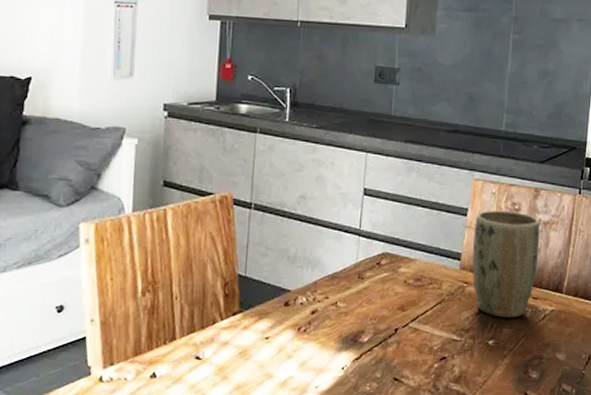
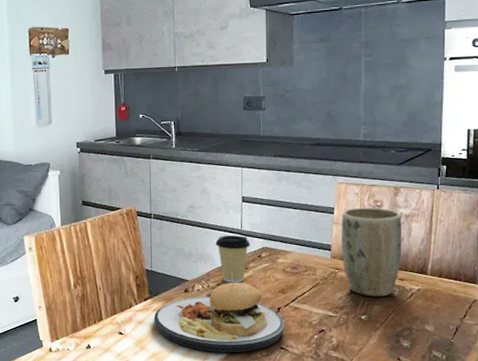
plate: none [242,270,402,385] -> present [153,263,285,353]
coffee cup: none [327,235,369,296] -> present [215,235,250,283]

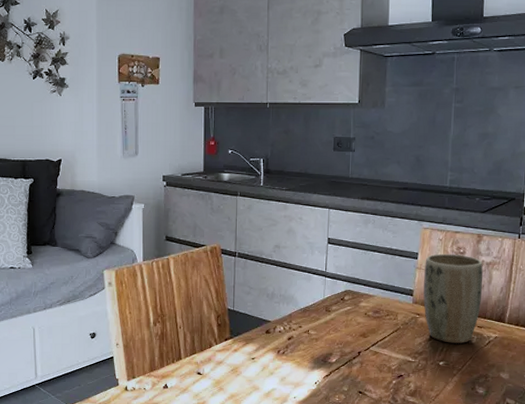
plate: present [153,263,285,353] -> none [233,305,364,396]
coffee cup: present [215,235,250,283] -> none [299,276,334,326]

